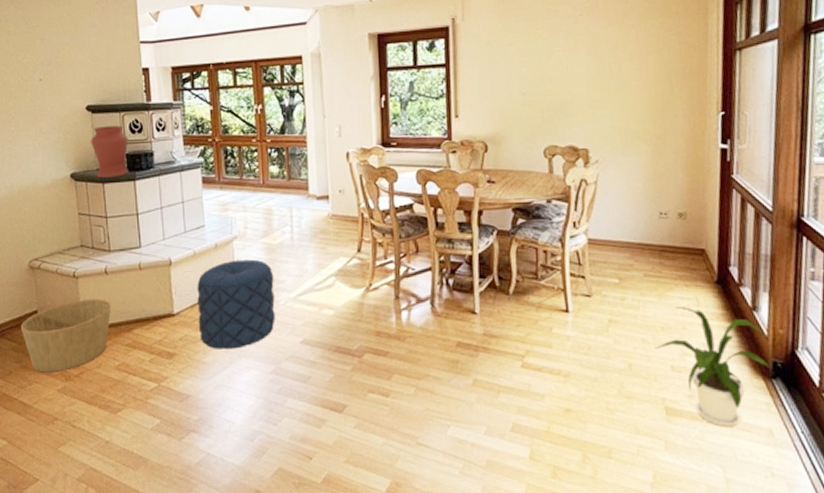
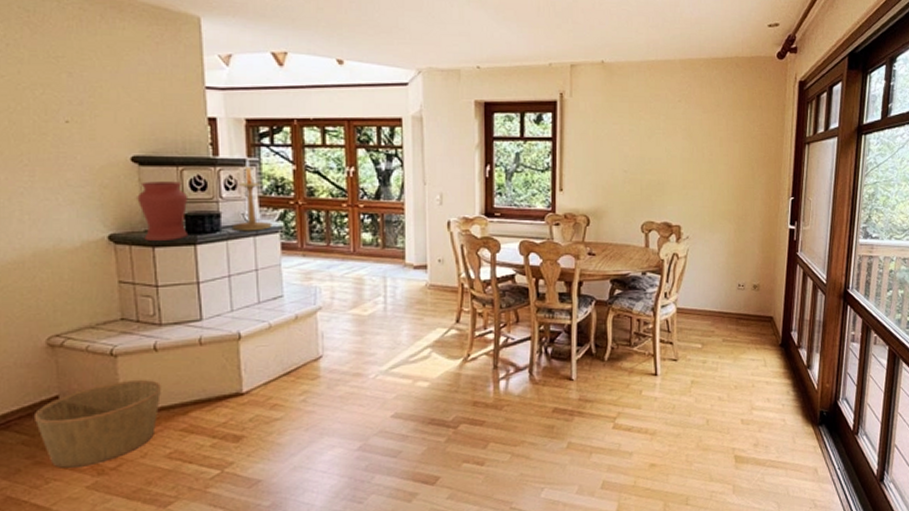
candlestick: none [162,103,195,168] -> present [231,160,273,232]
pouf: present [197,259,275,349] -> none [272,331,364,429]
house plant: present [655,307,771,427] -> none [729,367,819,469]

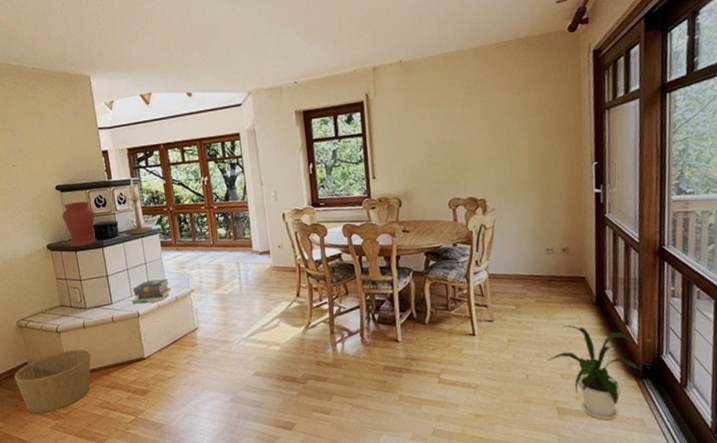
books: none [232,291,291,322] -> present [132,279,172,304]
house plant: none [729,367,819,469] -> present [547,325,642,421]

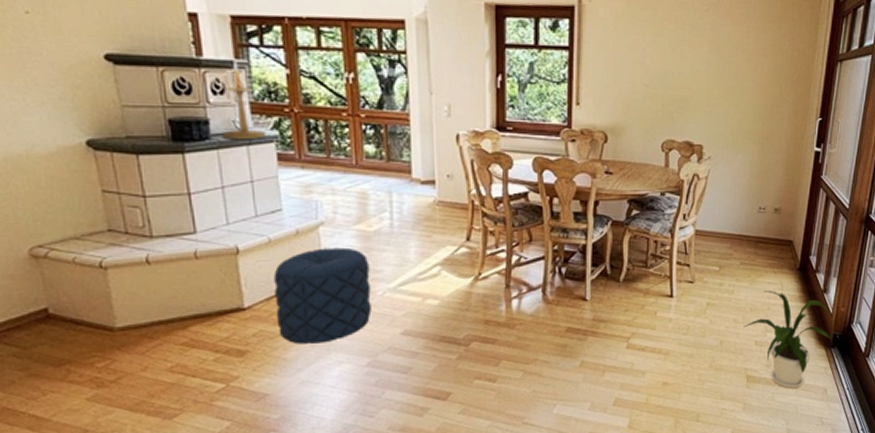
basket: present [14,349,91,414] -> none [22,293,159,381]
decorative vase: present [62,201,98,247] -> none [114,82,176,148]
books: present [132,279,172,304] -> none [228,205,291,236]
pouf: none [162,308,231,385] -> present [273,247,372,344]

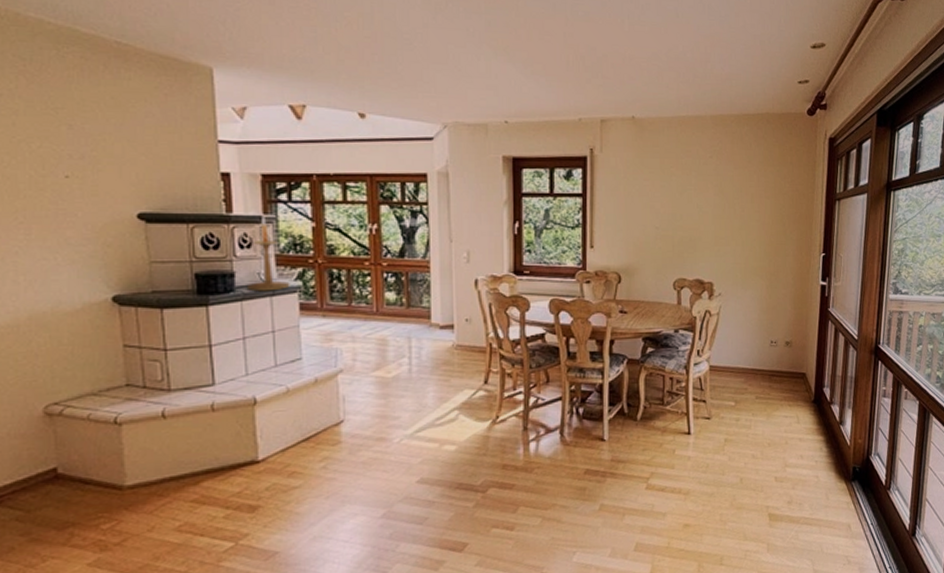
pouf: present [273,247,372,344] -> none [290,394,388,497]
house plant: present [743,290,833,389] -> none [762,424,851,526]

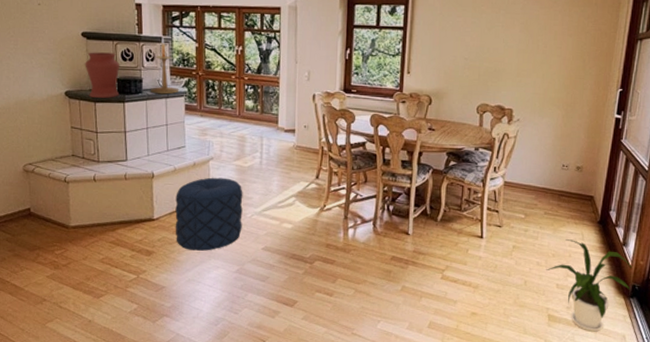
decorative vase: none [143,239,200,302] -> present [85,52,120,98]
pouf: none [290,394,388,497] -> present [175,177,243,251]
house plant: none [762,424,851,526] -> present [546,239,632,332]

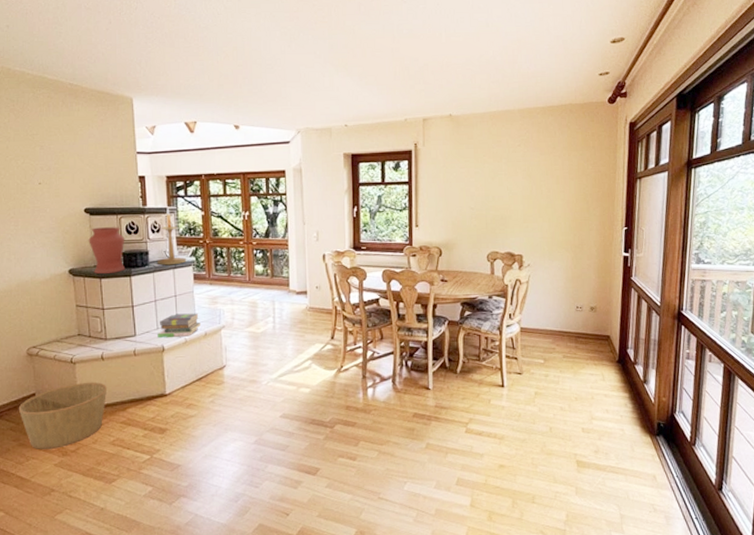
basket: none [14,202,99,262] -> present [18,382,108,449]
books: none [148,142,191,165] -> present [158,313,202,337]
pouf: present [175,177,243,251] -> none [188,346,258,424]
house plant: present [546,239,632,332] -> none [570,381,656,475]

